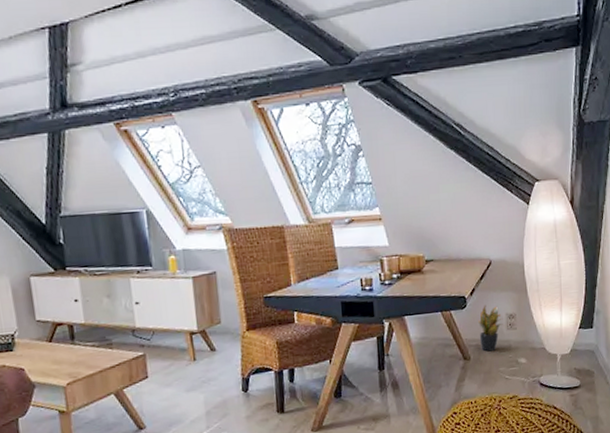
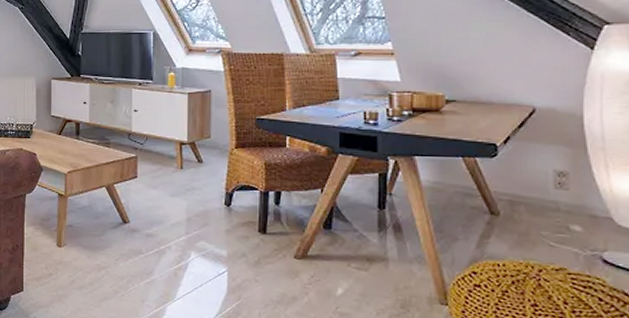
potted plant: present [477,304,503,352] -> none [511,156,549,211]

